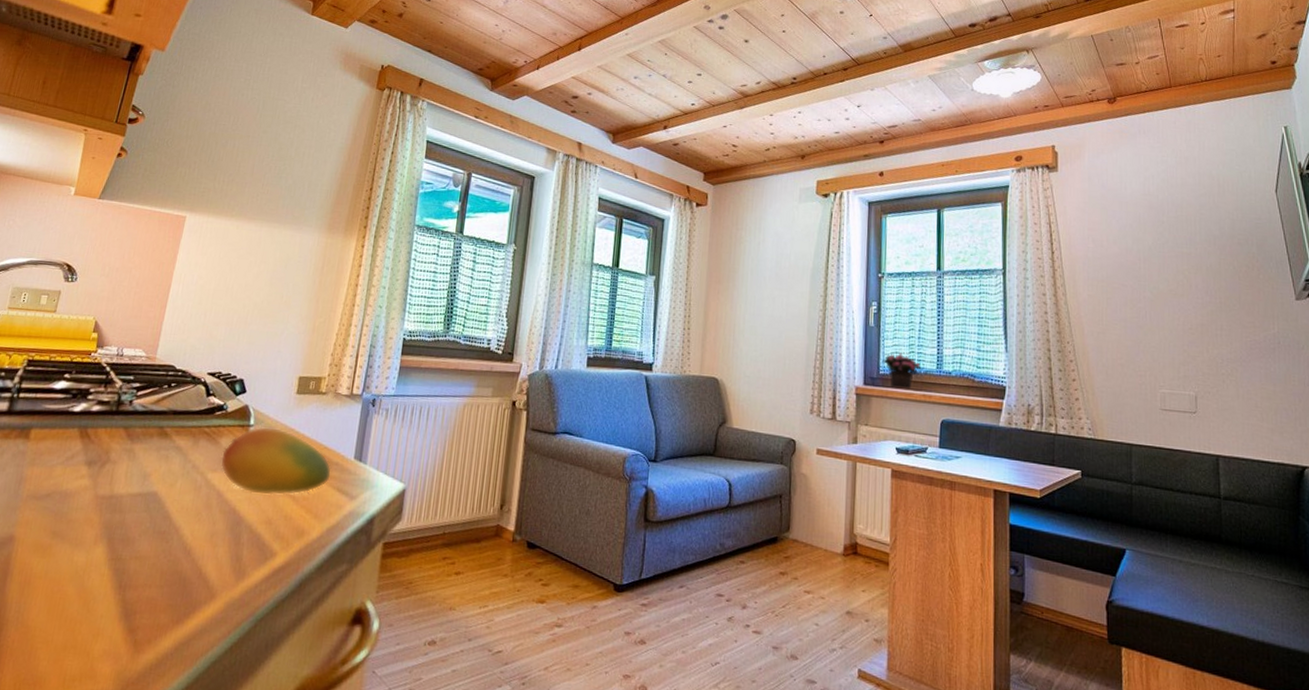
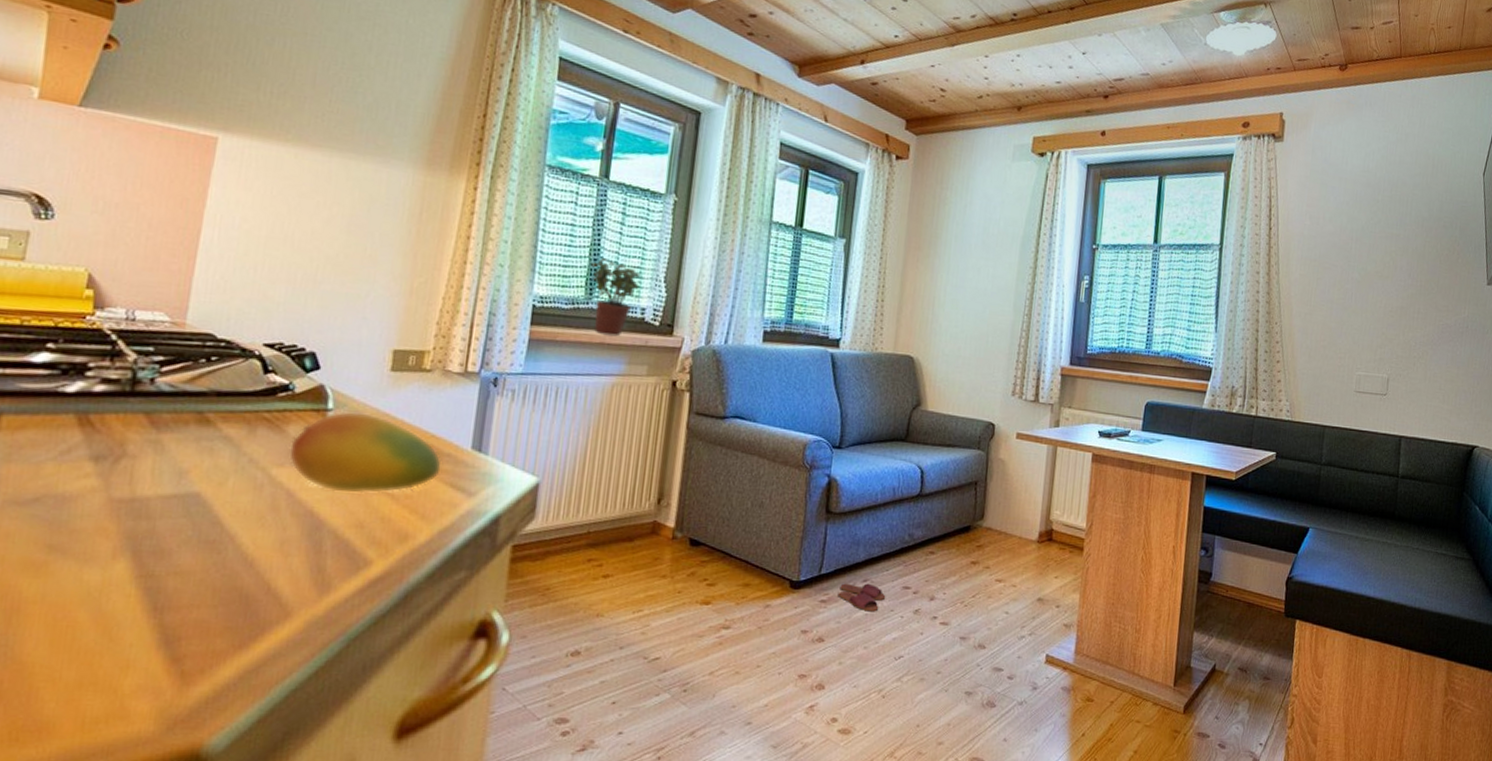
potted plant: none [448,298,487,364] -> present [591,258,641,337]
slippers: none [657,588,701,617] -> present [837,583,886,612]
potted flower: present [883,353,922,389] -> none [1091,331,1131,370]

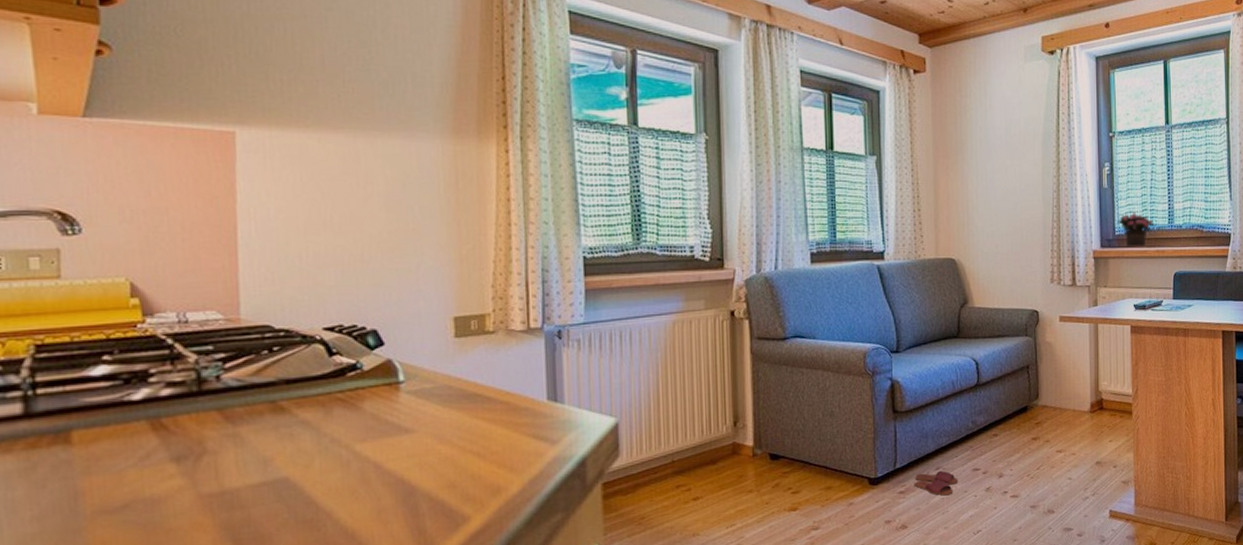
fruit: present [289,411,442,494] -> none [369,380,521,458]
potted plant: present [591,258,641,337] -> none [634,203,684,277]
potted flower: none [1091,331,1131,370] -> present [1118,212,1155,247]

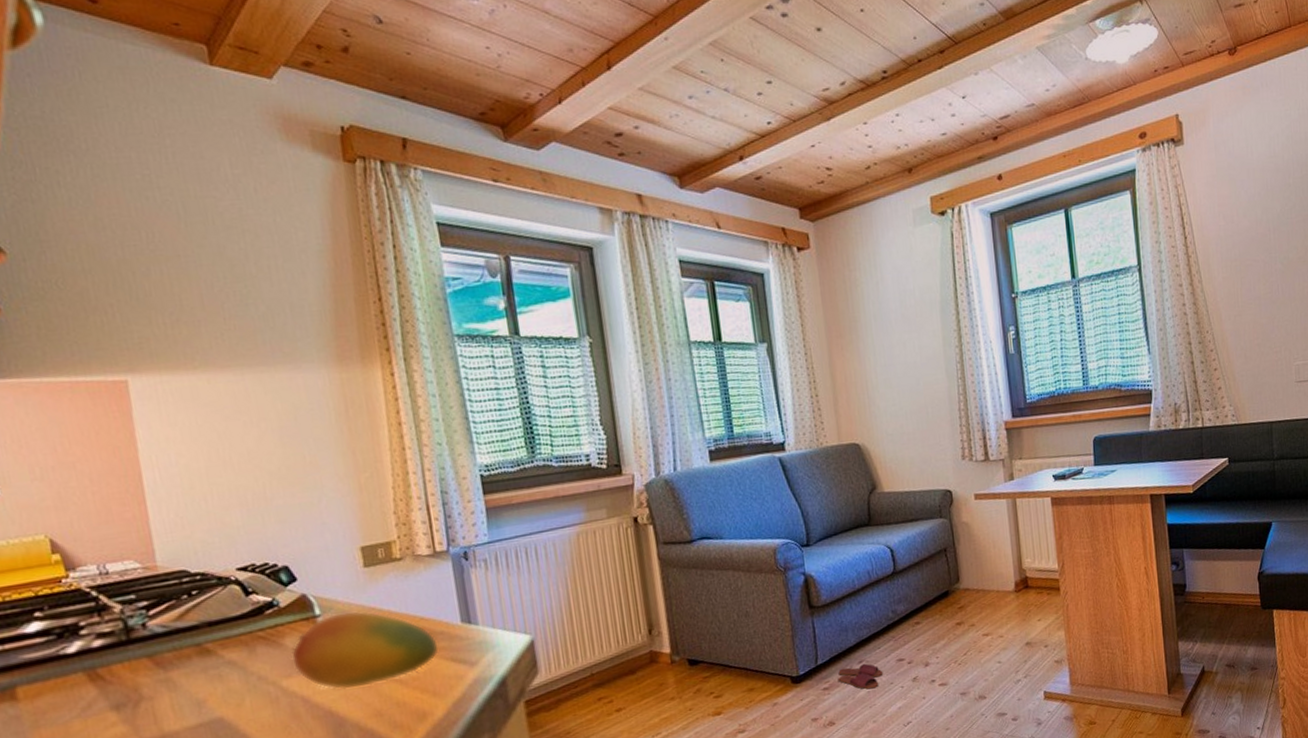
fruit: none [369,380,521,458] -> present [291,610,439,690]
potted flower: present [1118,212,1155,247] -> none [1028,376,1069,415]

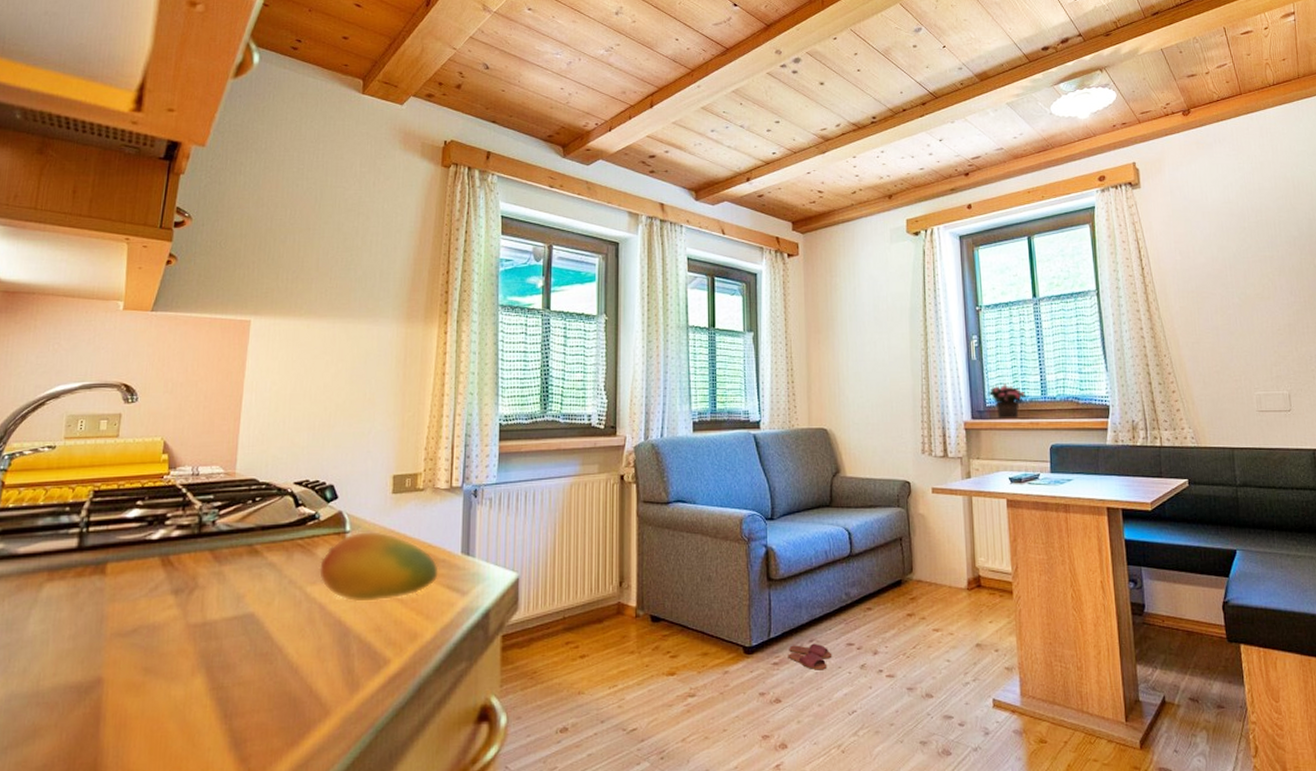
potted flower: none [1028,376,1069,415] -> present [988,383,1027,419]

